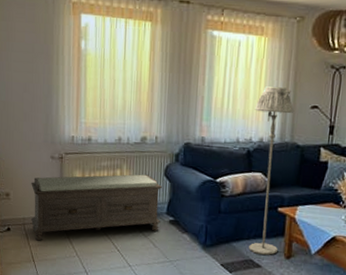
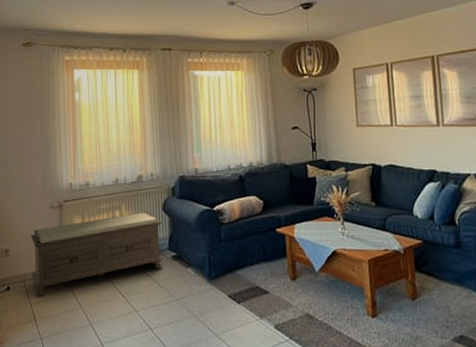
floor lamp: present [249,86,294,255] -> none [241,113,283,279]

